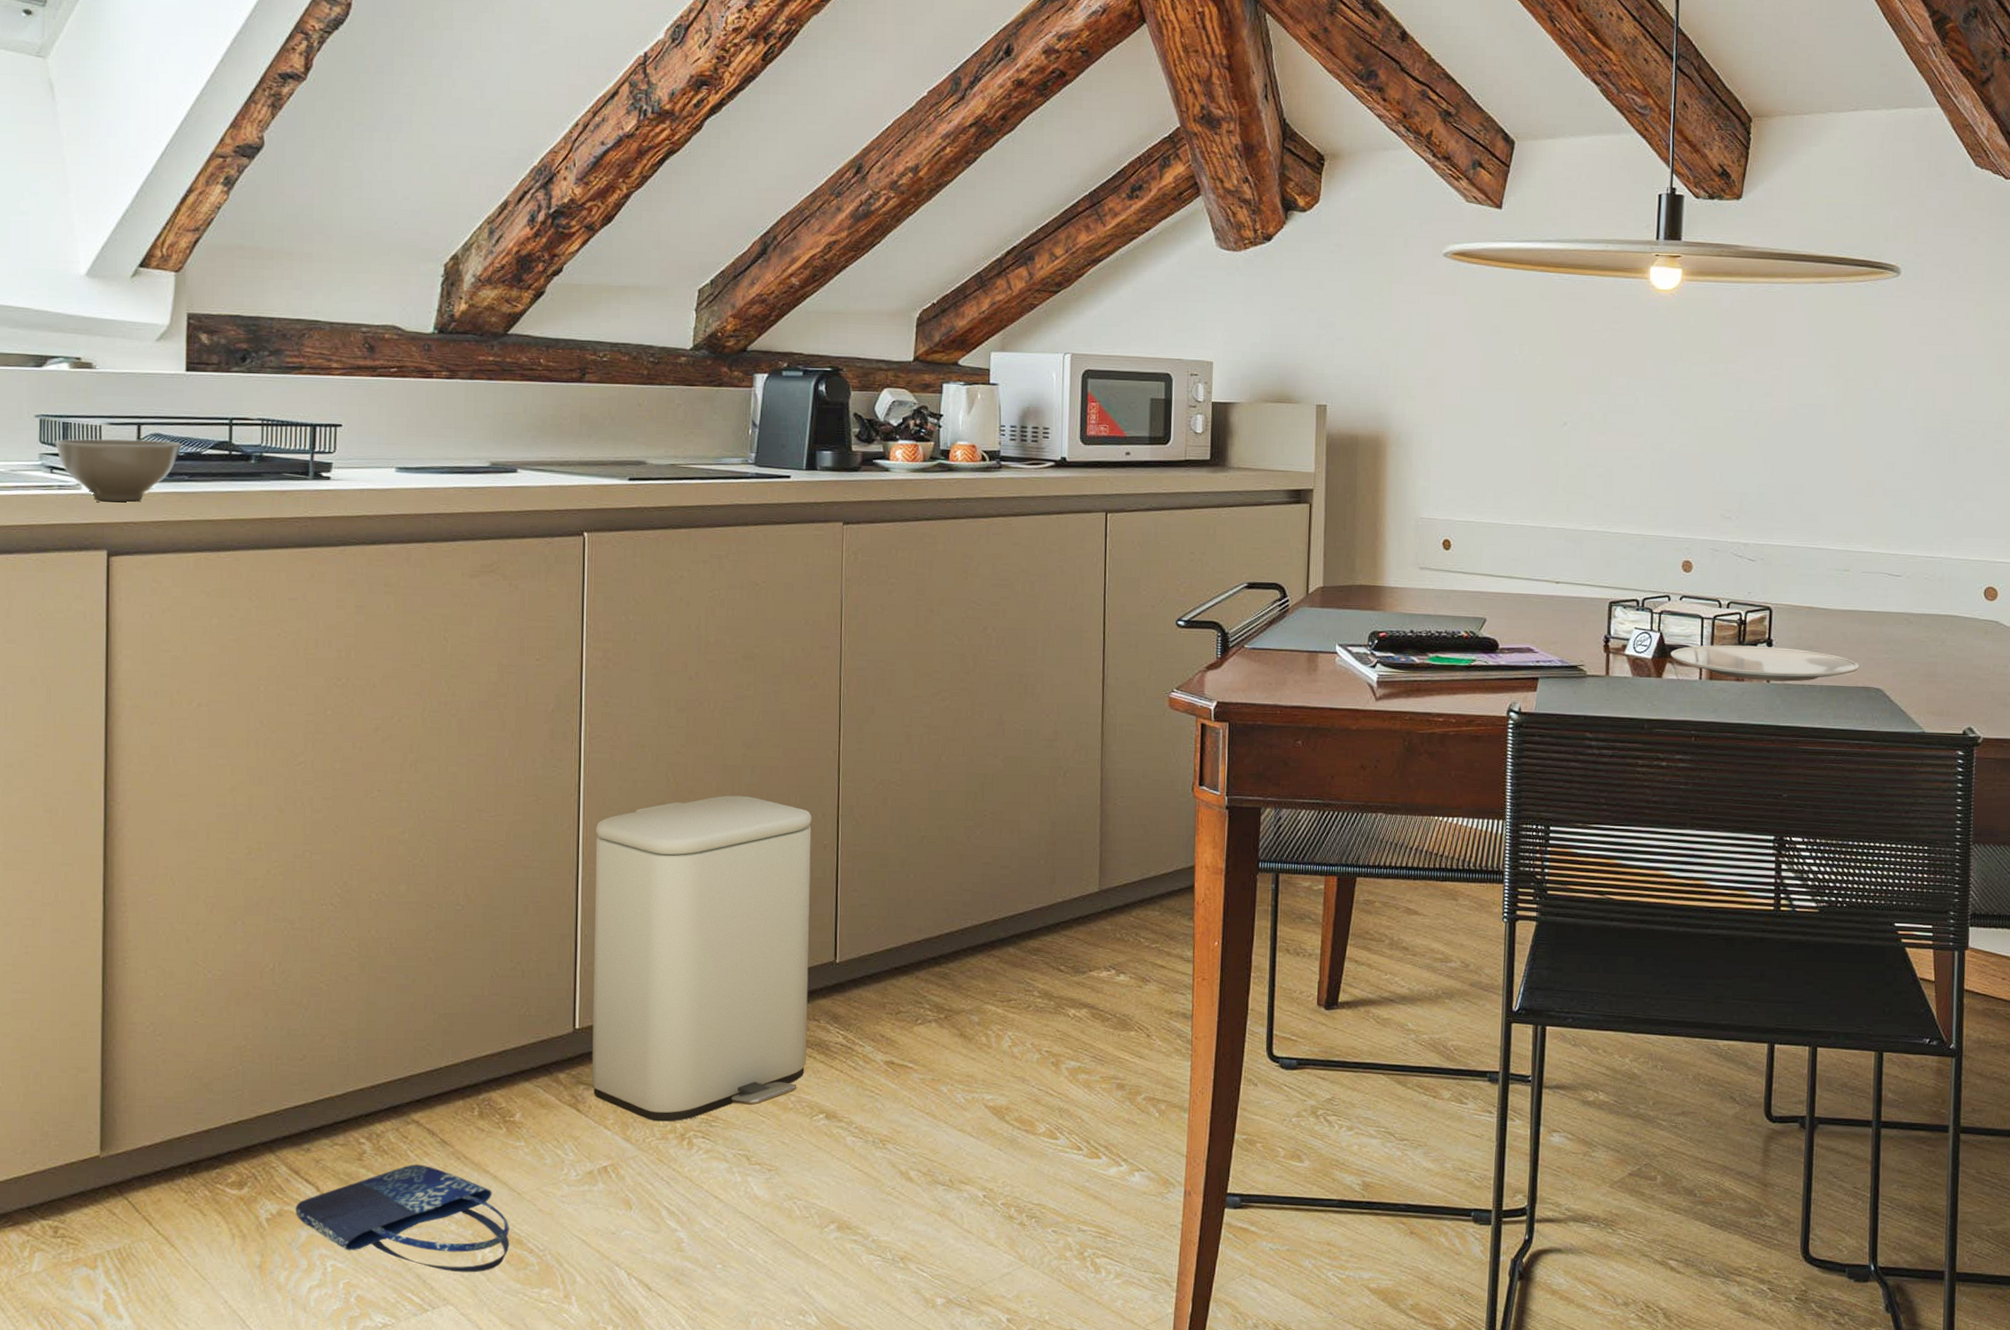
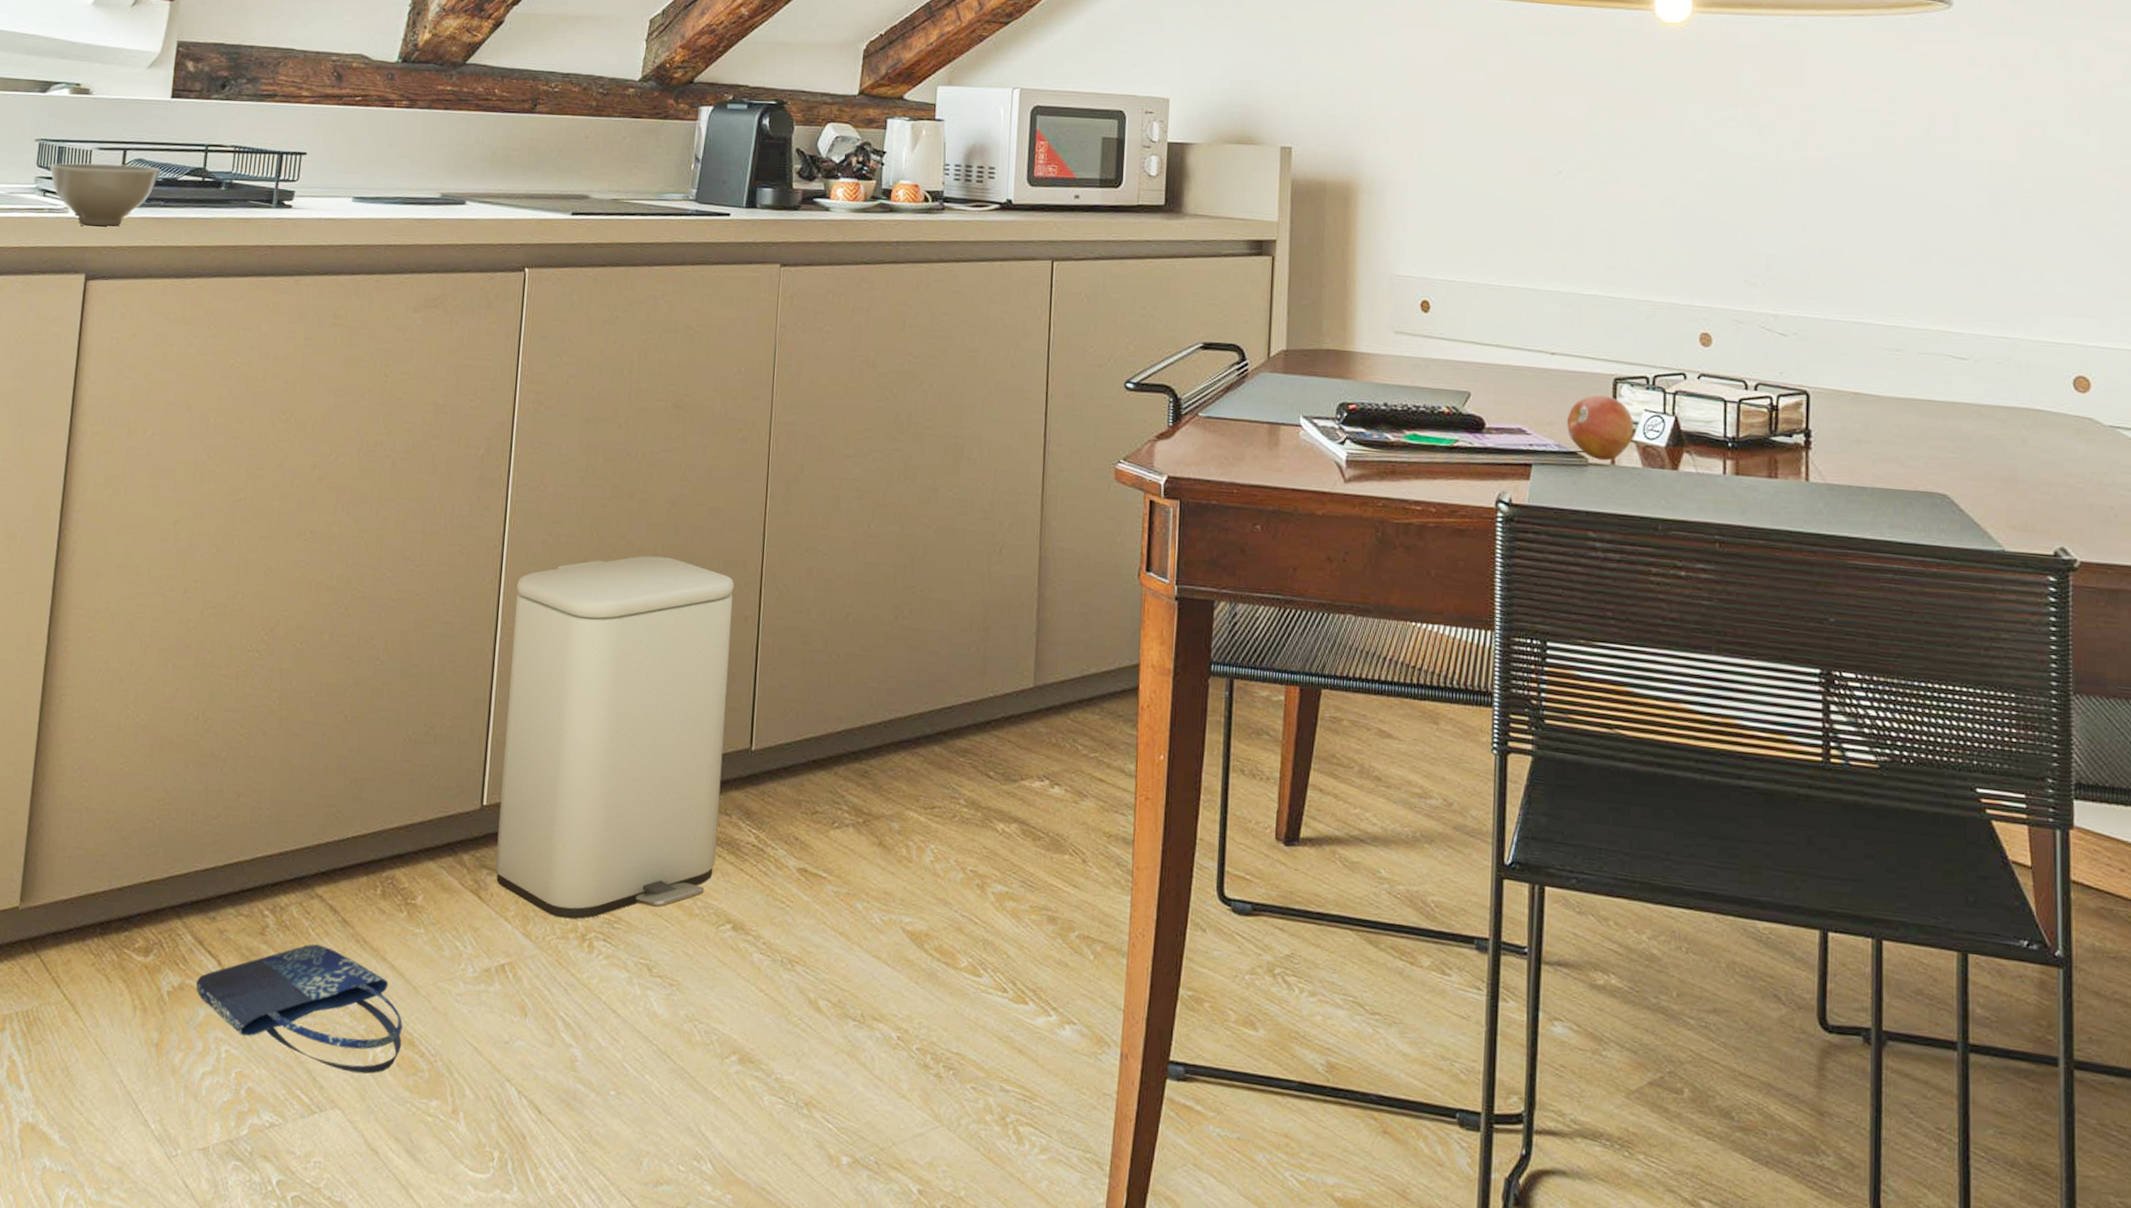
fruit: none [1568,617,1626,673] -> present [1566,395,1634,461]
plate: present [1670,645,1859,682] -> none [1688,433,1919,482]

